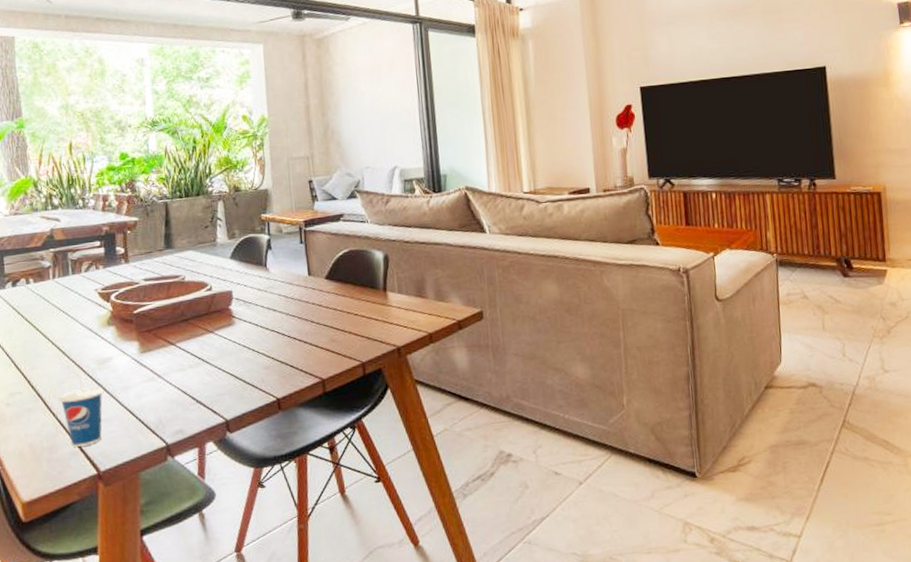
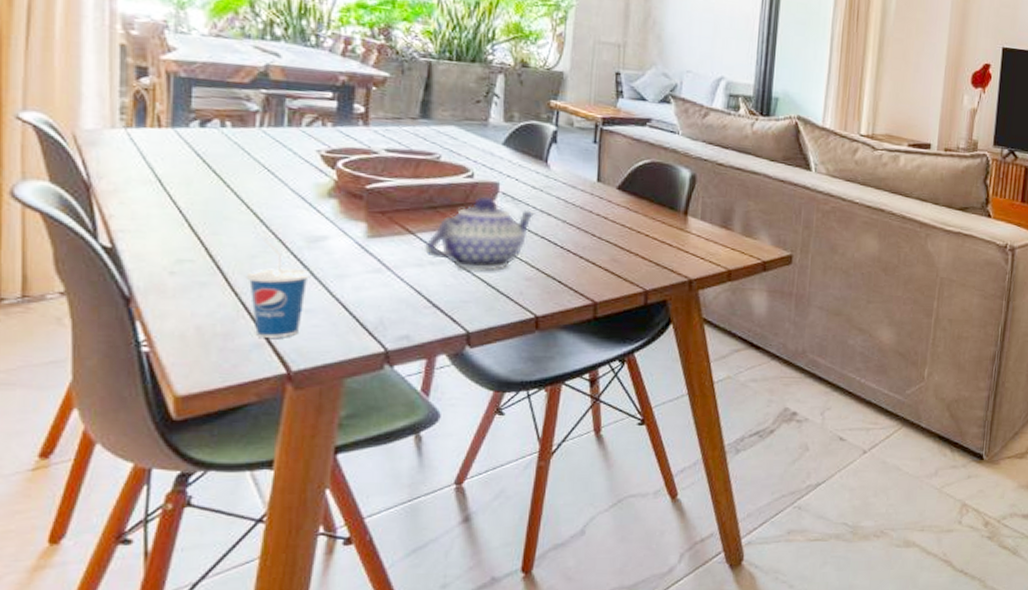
teapot: none [182,304,264,368] -> present [423,196,535,271]

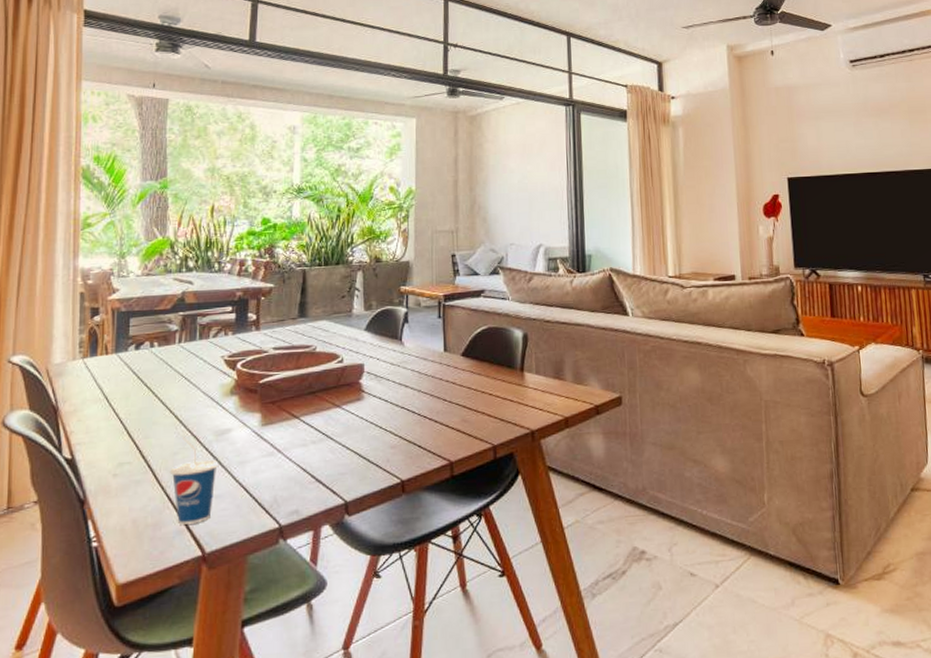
teapot: present [423,196,535,271] -> none [306,377,395,445]

